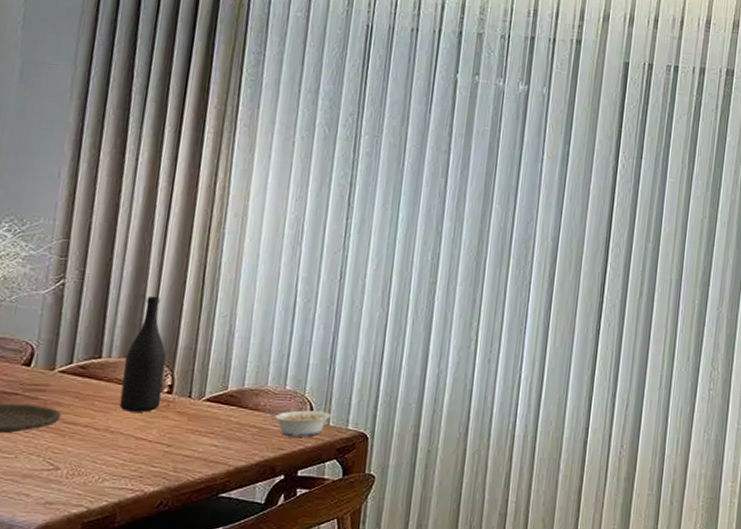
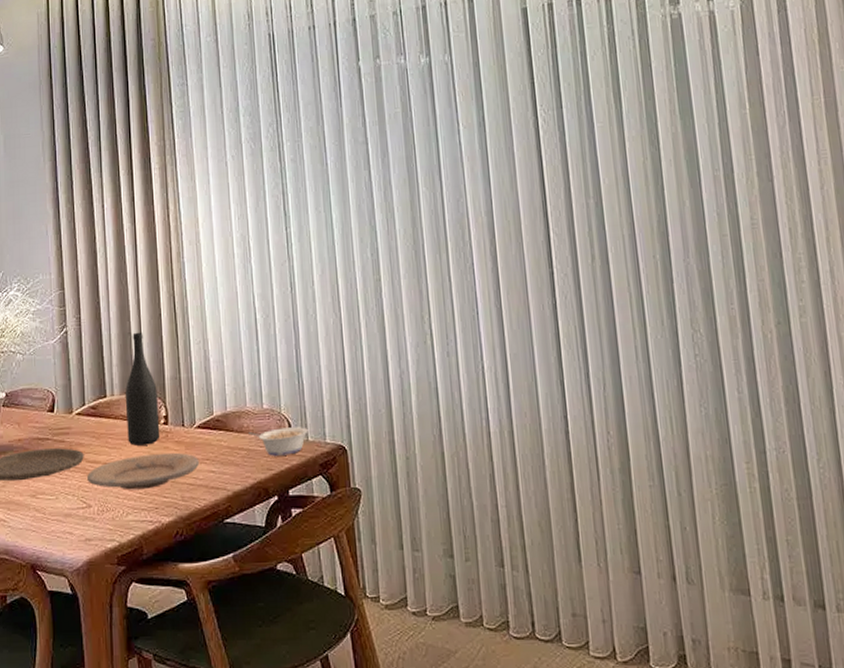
plate: none [60,421,202,457] -> present [87,452,199,490]

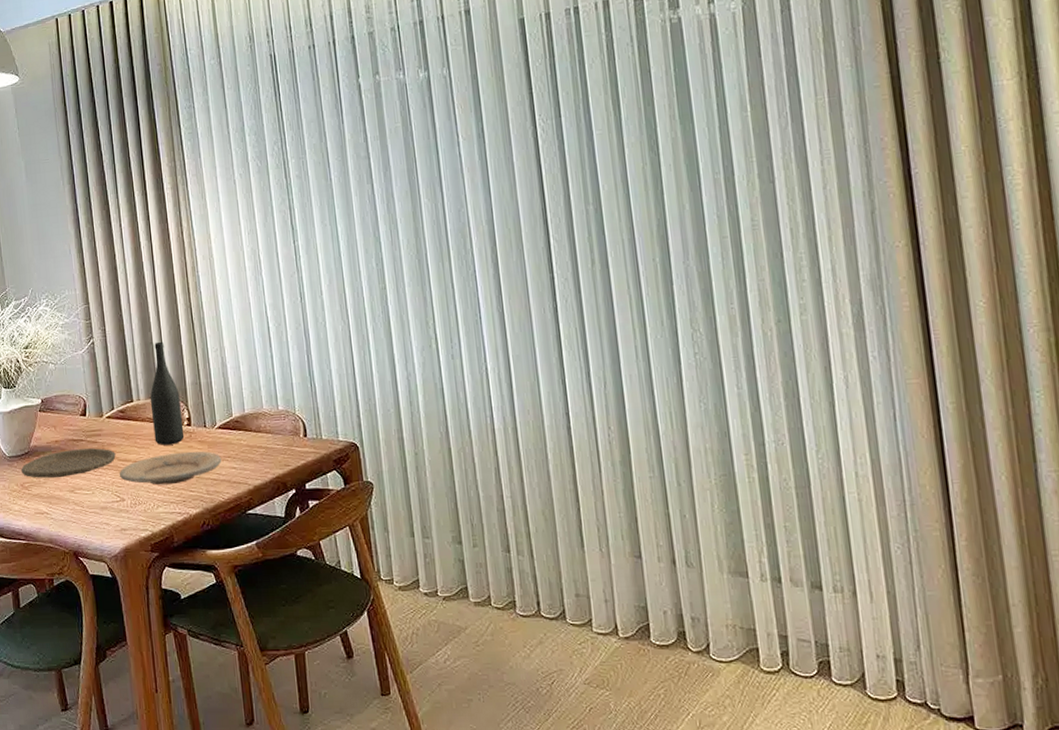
legume: present [248,427,308,456] -> none [266,426,322,453]

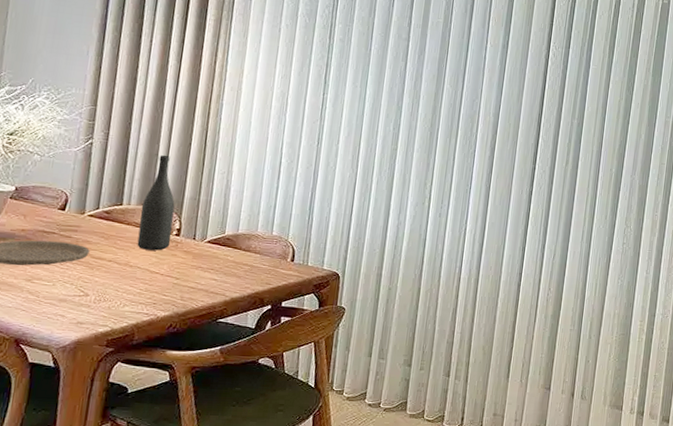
plate: present [119,451,221,486] -> none [89,258,204,287]

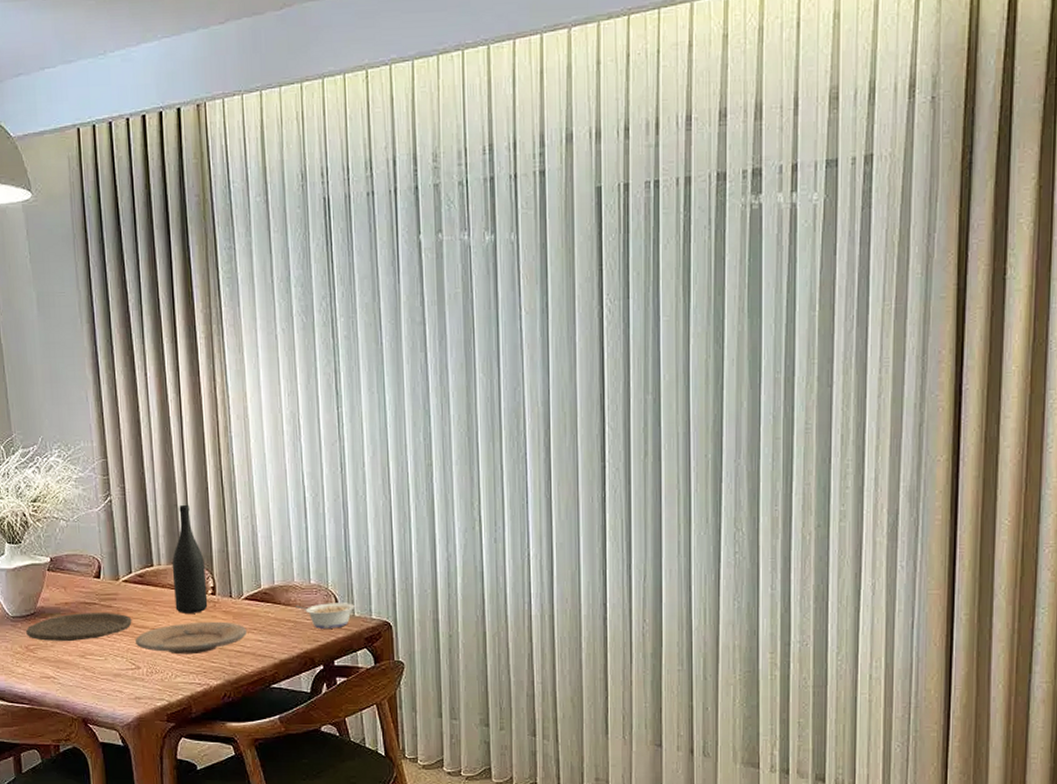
plate: none [89,258,204,287] -> present [136,621,246,655]
legume: none [255,251,309,275] -> present [295,603,355,629]

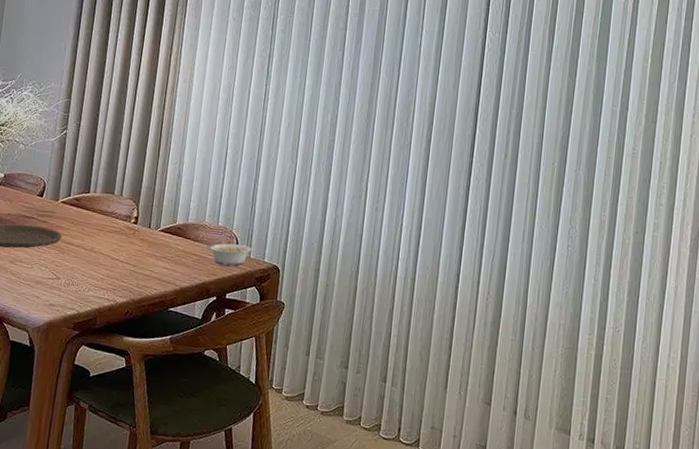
plate: present [136,621,246,655] -> none [60,244,157,273]
wine bottle: present [172,504,208,614] -> none [101,145,134,238]

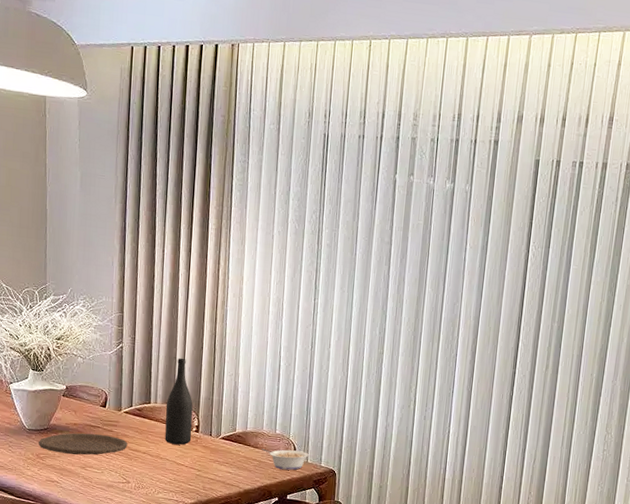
wine bottle: none [101,145,134,238] -> present [165,358,193,445]

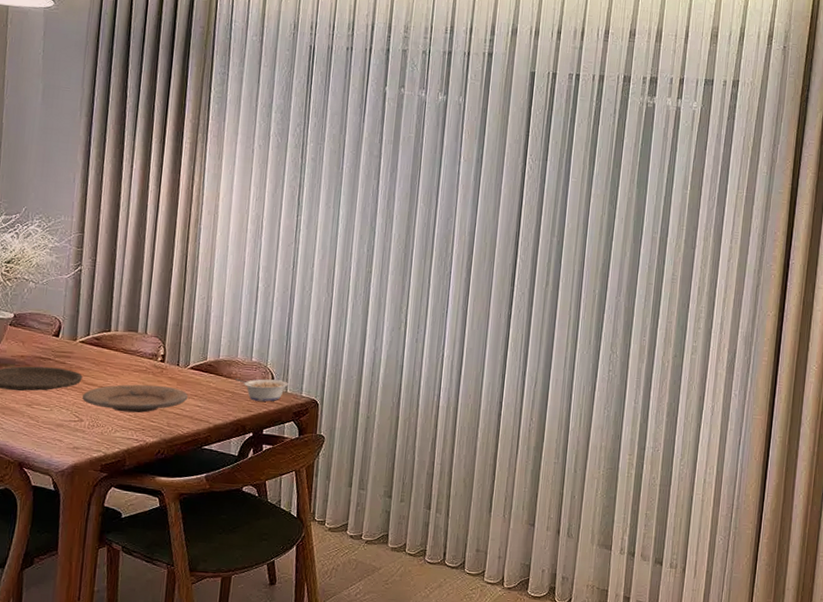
plate: none [129,451,220,477] -> present [82,384,188,413]
wine bottle: present [165,358,193,445] -> none [125,281,159,377]

